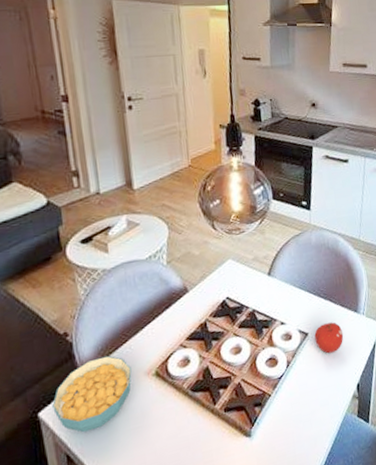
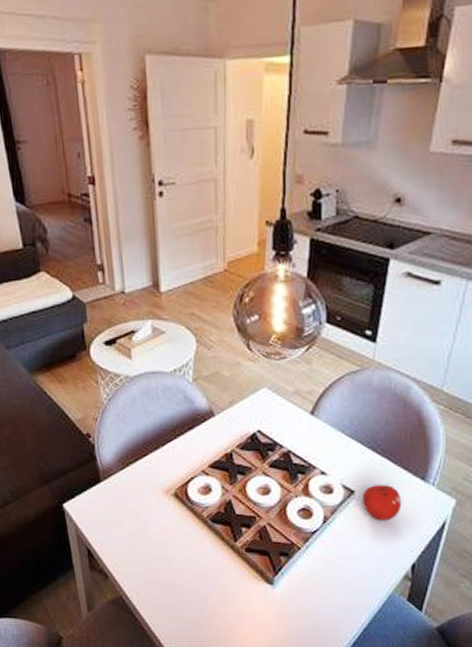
cereal bowl: present [52,355,132,433] -> none [75,465,151,533]

